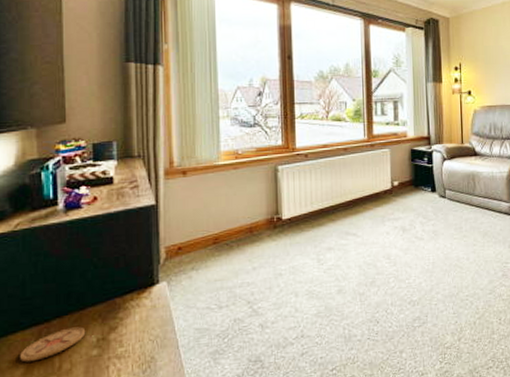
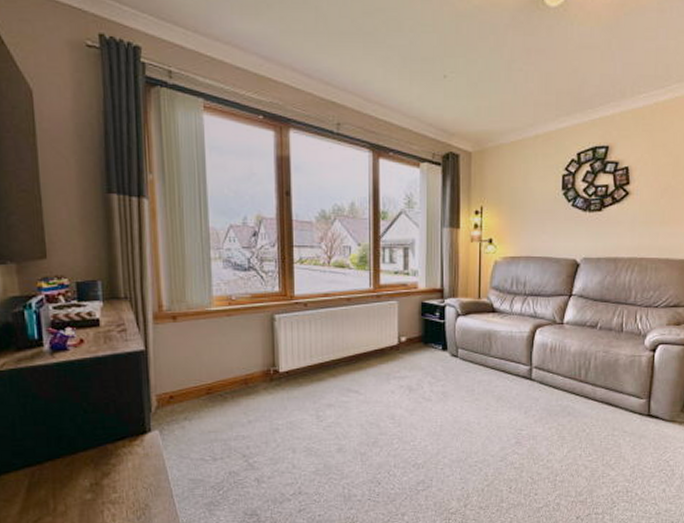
coaster: present [19,327,85,362] -> none [13,471,78,502]

